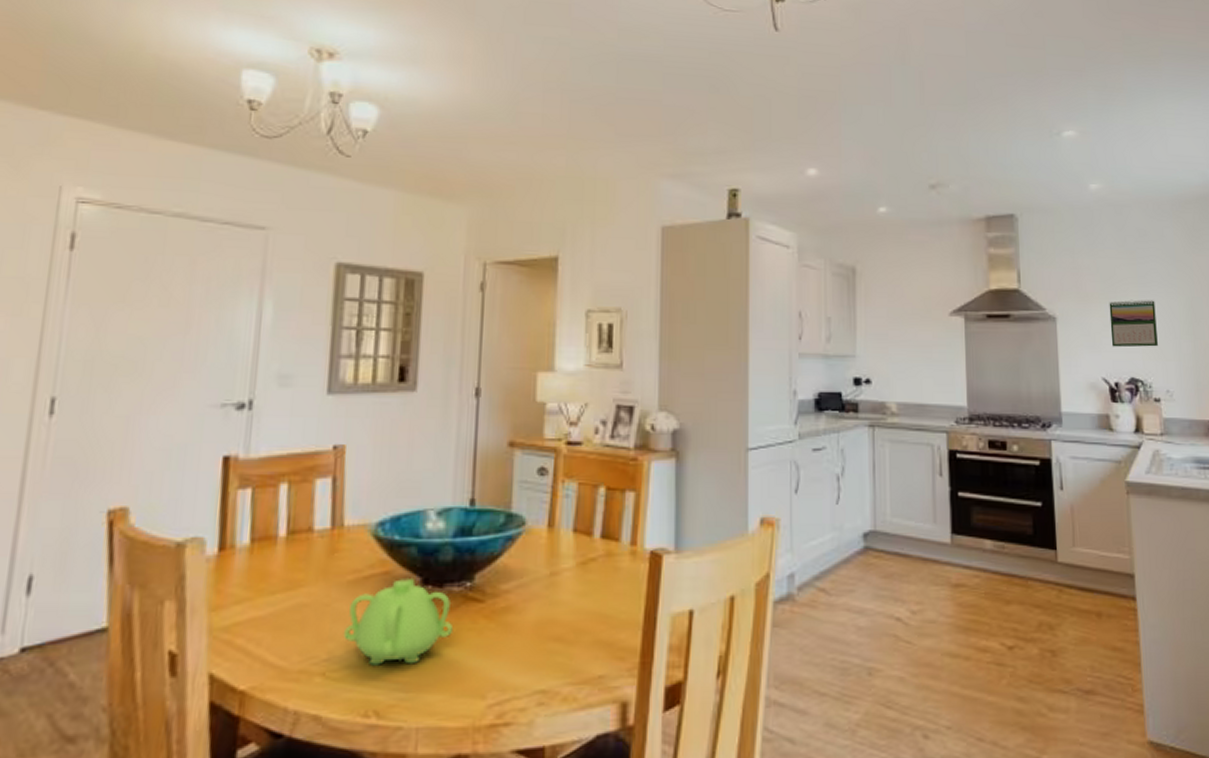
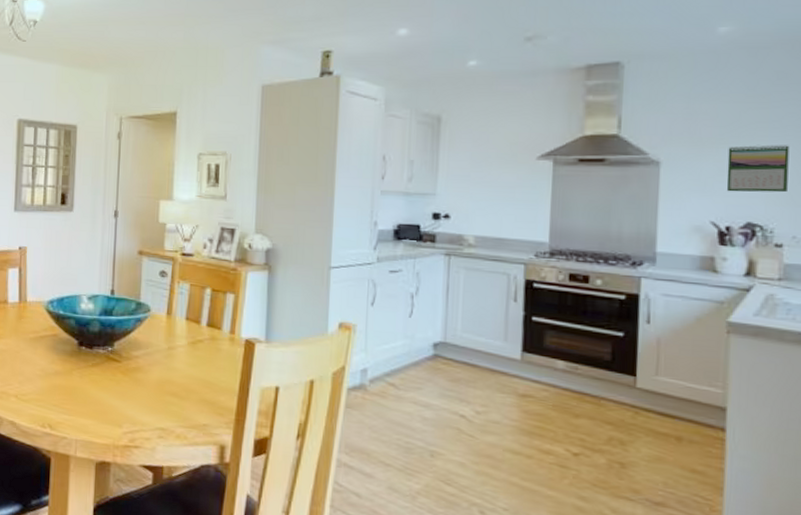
teapot: present [343,577,454,666] -> none [28,340,100,398]

